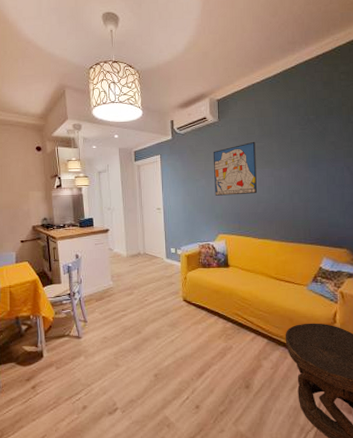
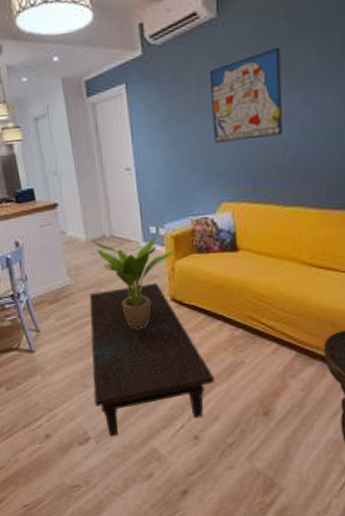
coffee table: none [123,287,212,407] -> present [89,282,215,437]
potted plant: none [131,255,188,321] -> present [93,236,176,329]

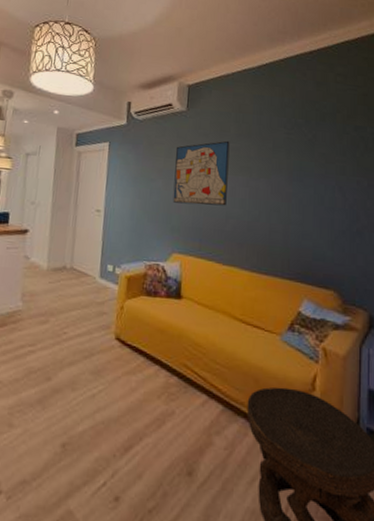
coffee table: present [89,282,215,437] -> none [16,318,145,493]
potted plant: present [93,236,176,329] -> none [53,270,128,365]

